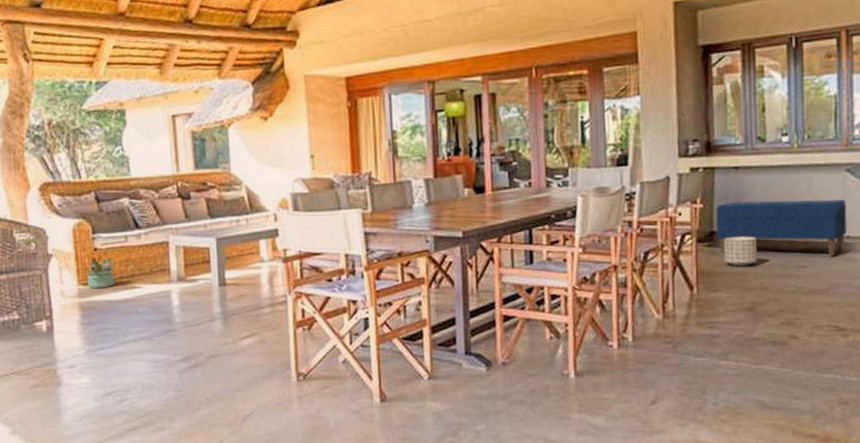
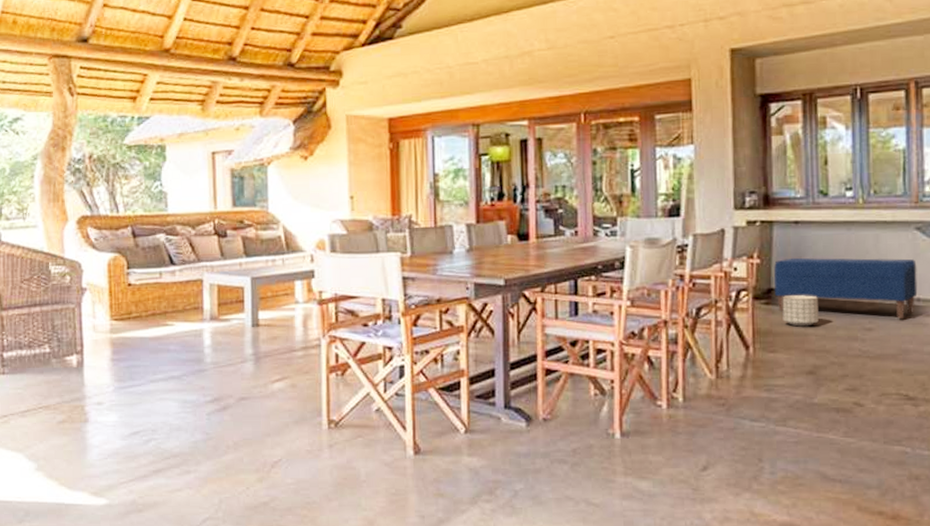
decorative plant: present [86,257,116,289] -> none [119,292,149,325]

